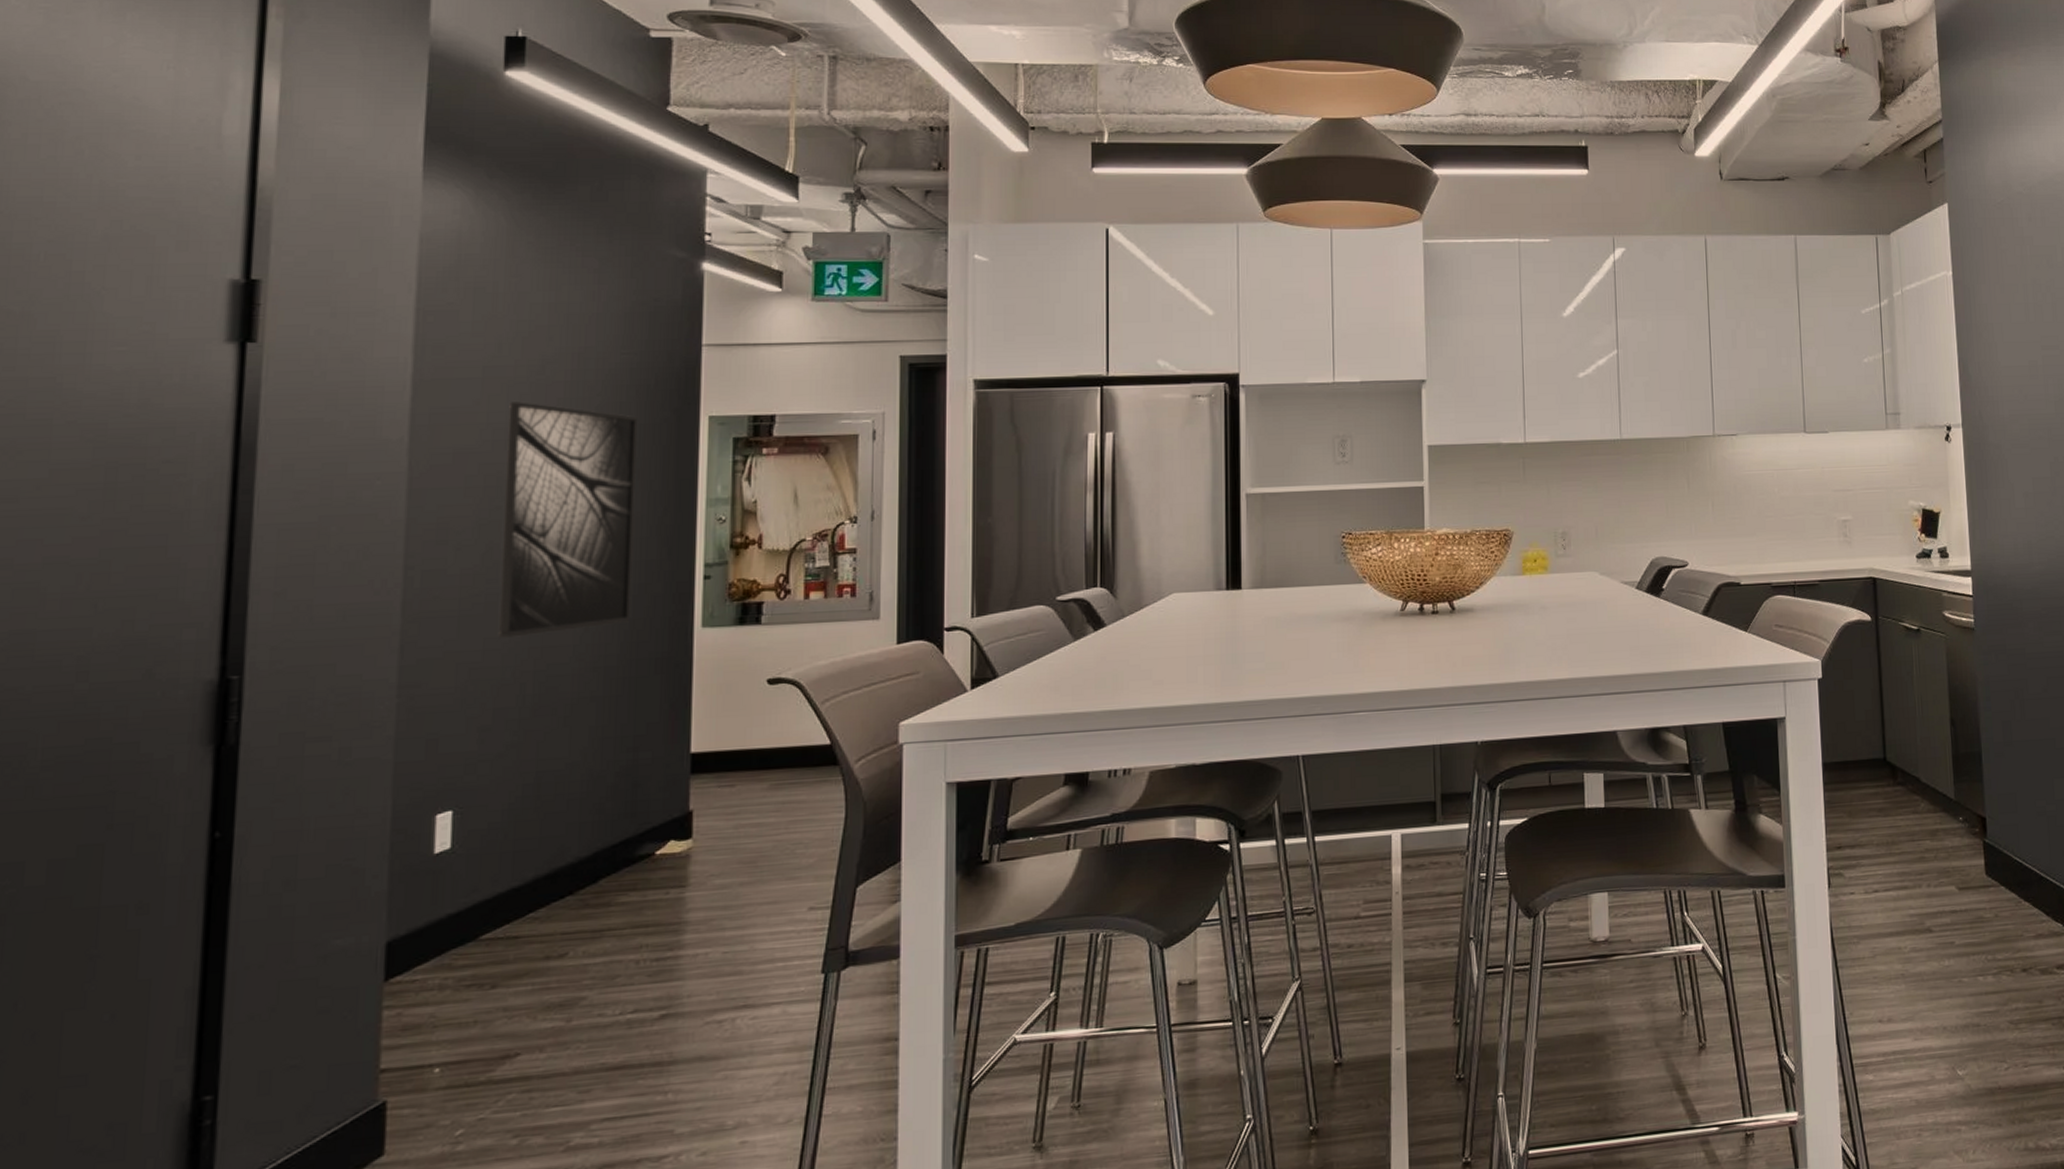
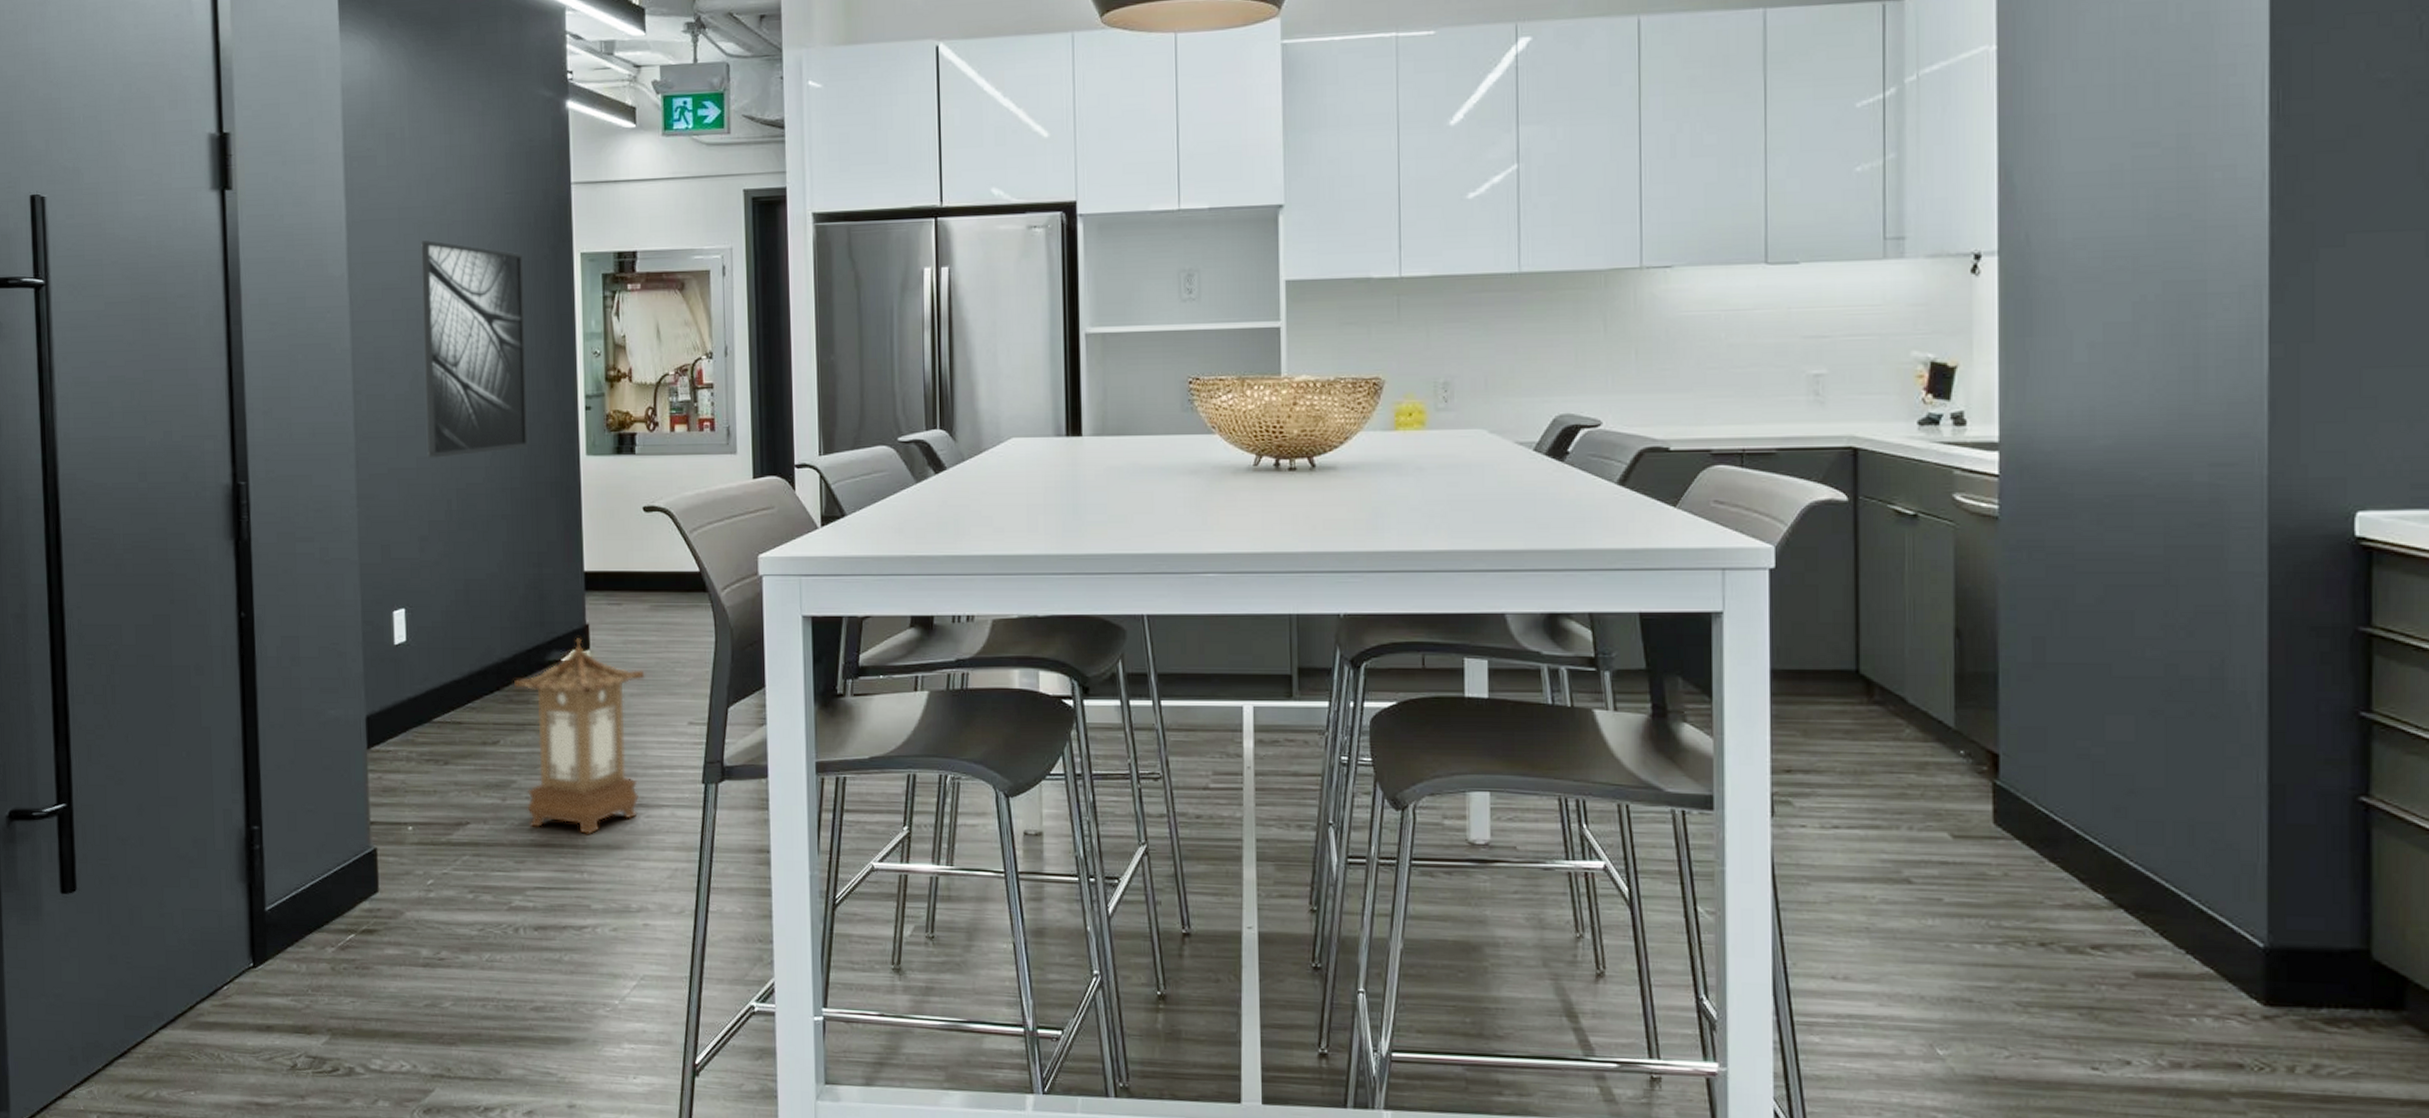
lantern: none [592,826,759,1049] -> present [514,638,645,835]

